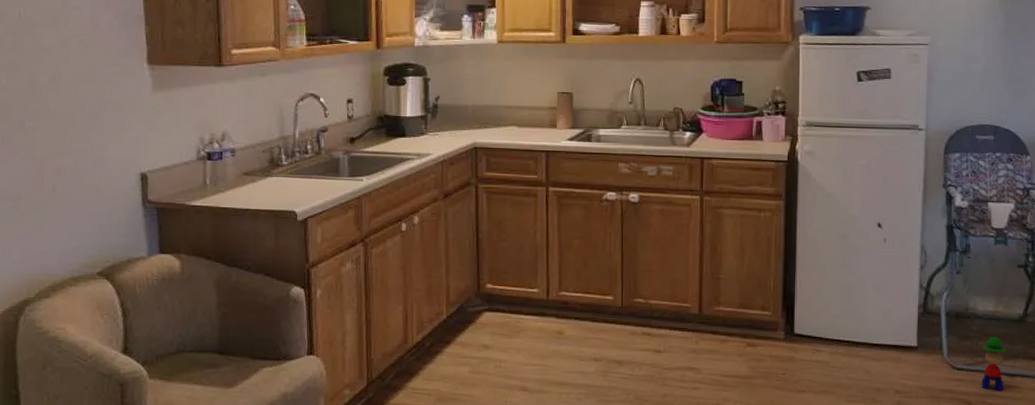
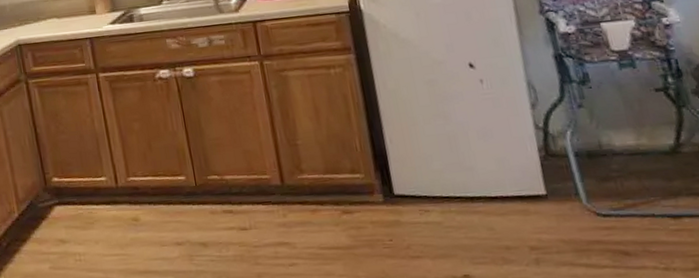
stacking toy: present [981,336,1006,390] -> none [630,173,669,236]

